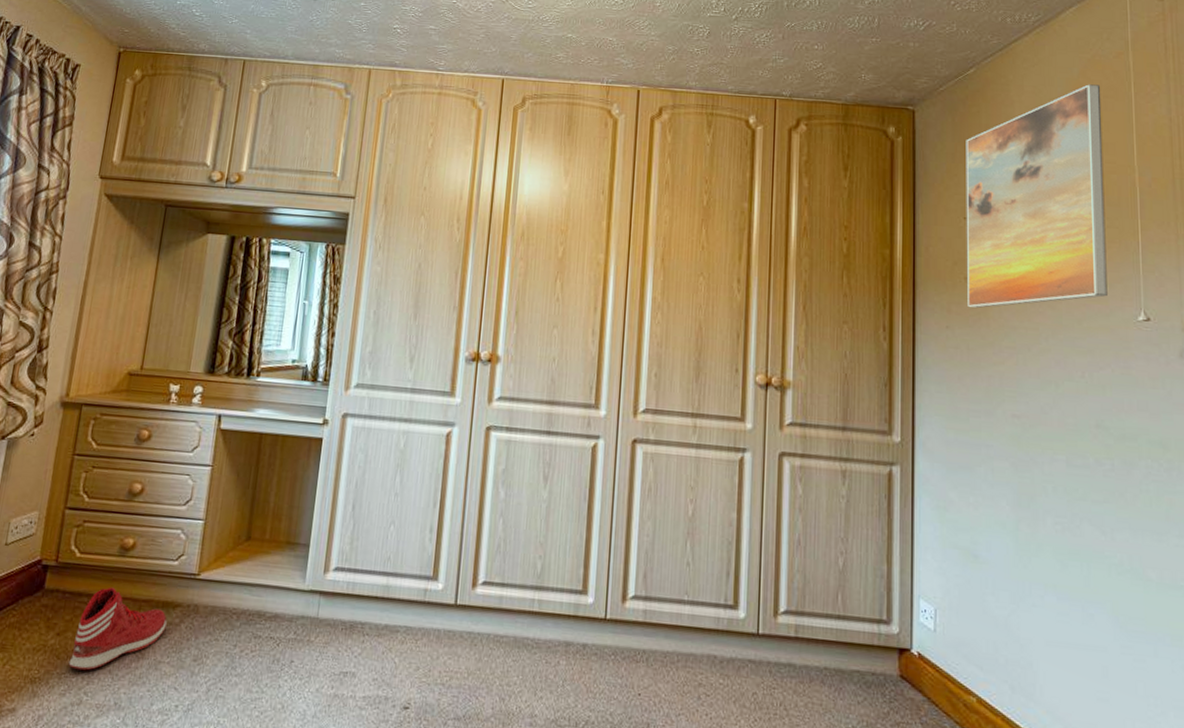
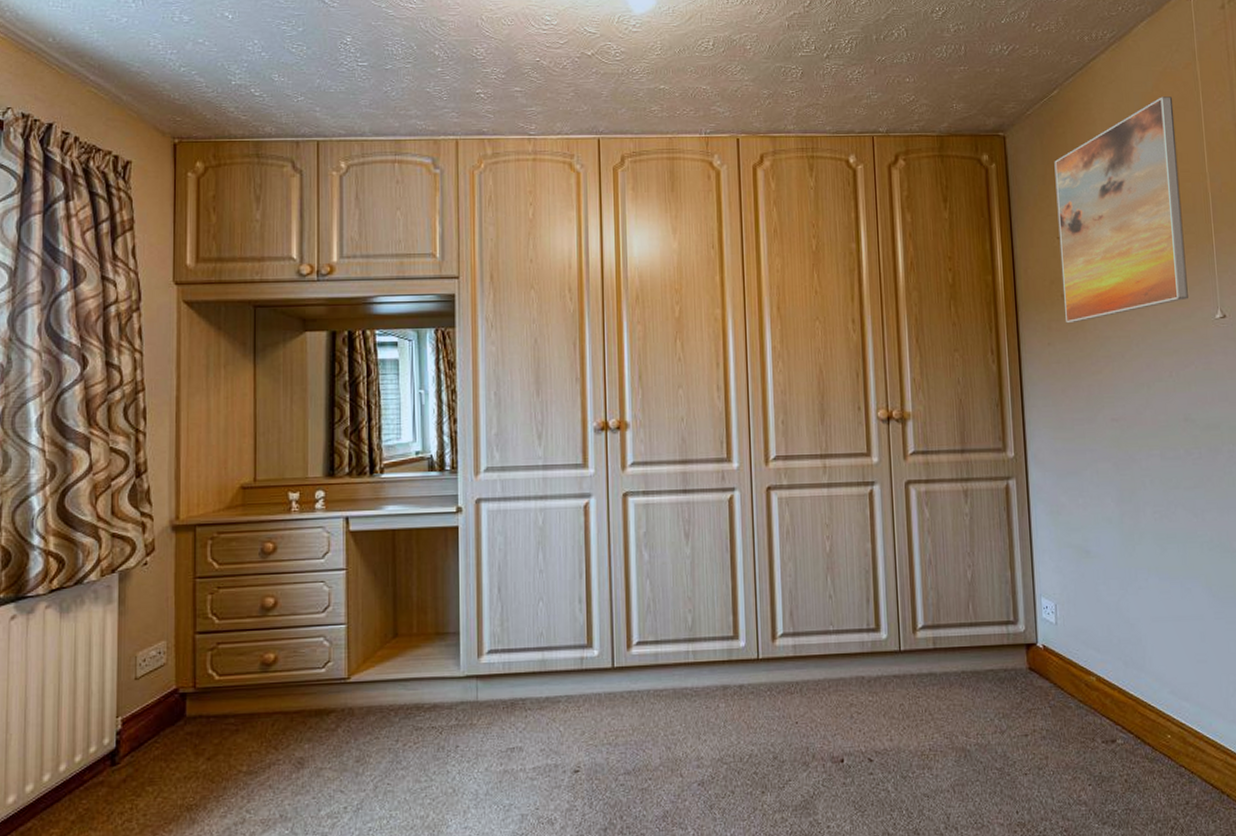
sneaker: present [68,587,167,671] -> none [225,704,323,790]

